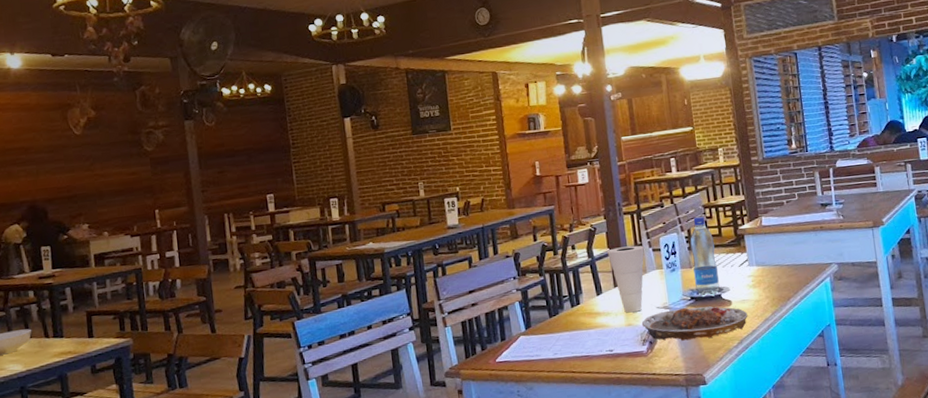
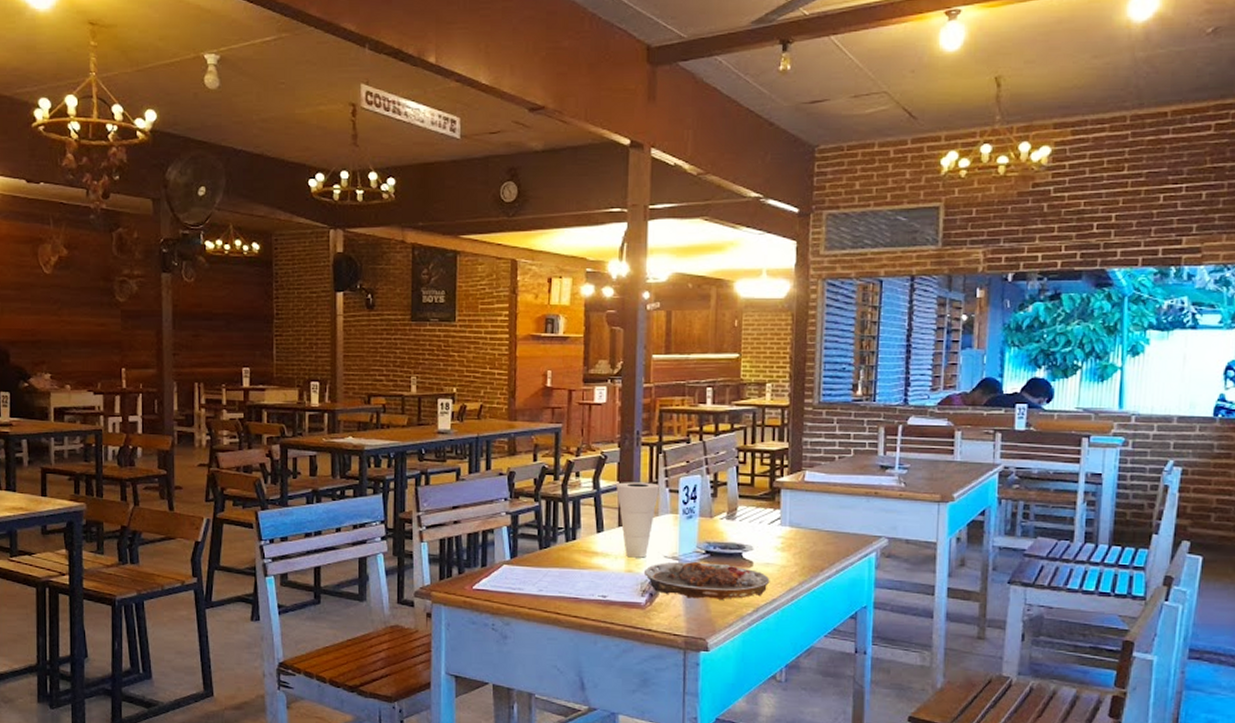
bottle: present [690,217,720,297] -> none [713,461,743,554]

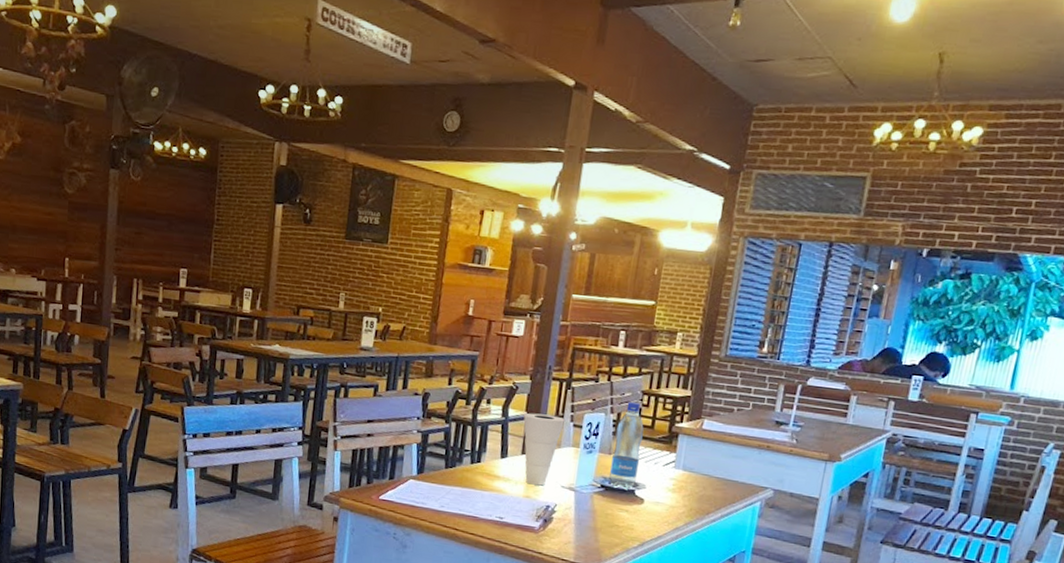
plate: present [643,561,770,601] -> none [540,491,658,533]
bottle: none [713,461,743,554] -> present [609,402,644,490]

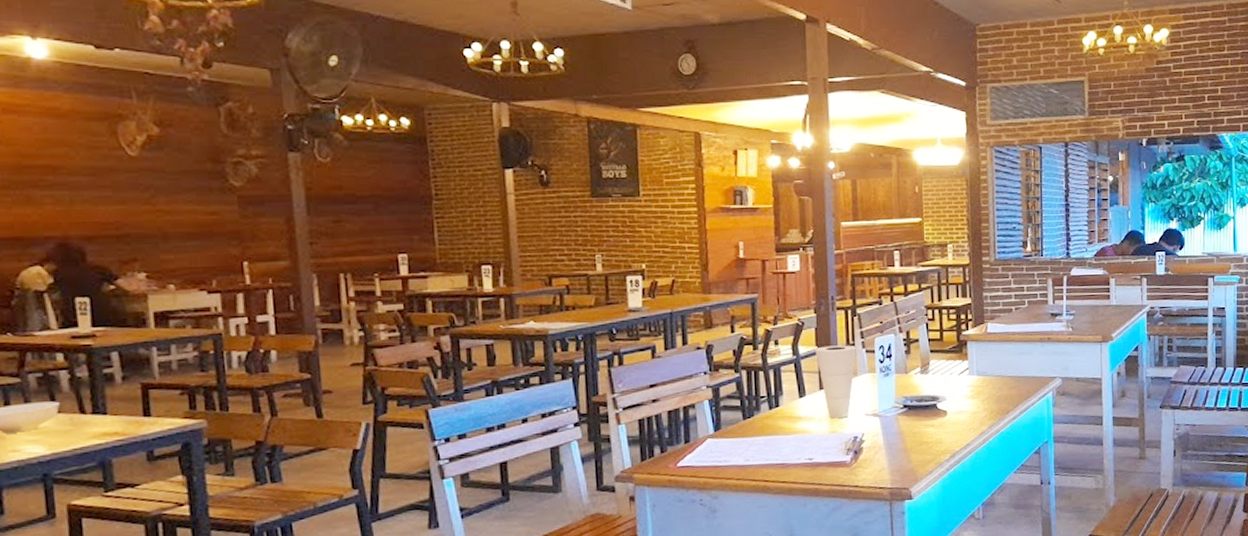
bottle: present [609,402,644,490] -> none [908,318,936,406]

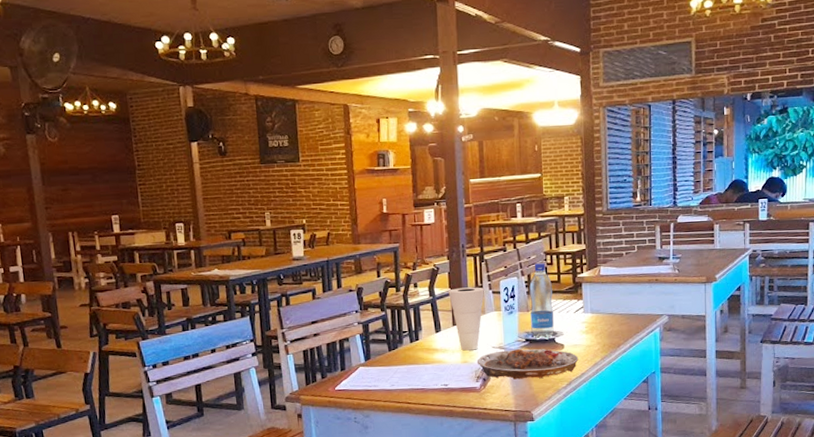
plate: none [847,416,963,452] -> present [476,348,579,380]
bottle: none [908,318,936,406] -> present [529,263,554,340]

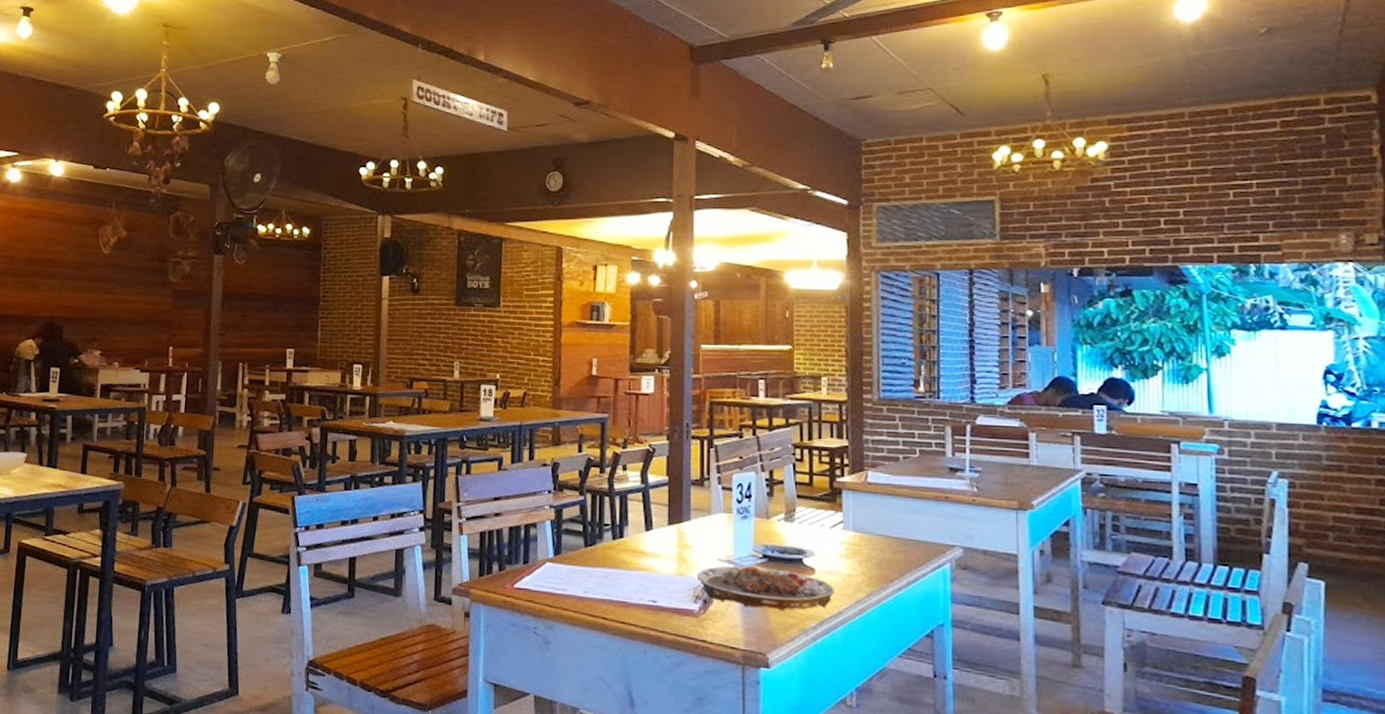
cup: present [449,287,484,351] -> none [666,477,711,561]
bottle: present [529,263,554,340] -> none [771,457,802,559]

